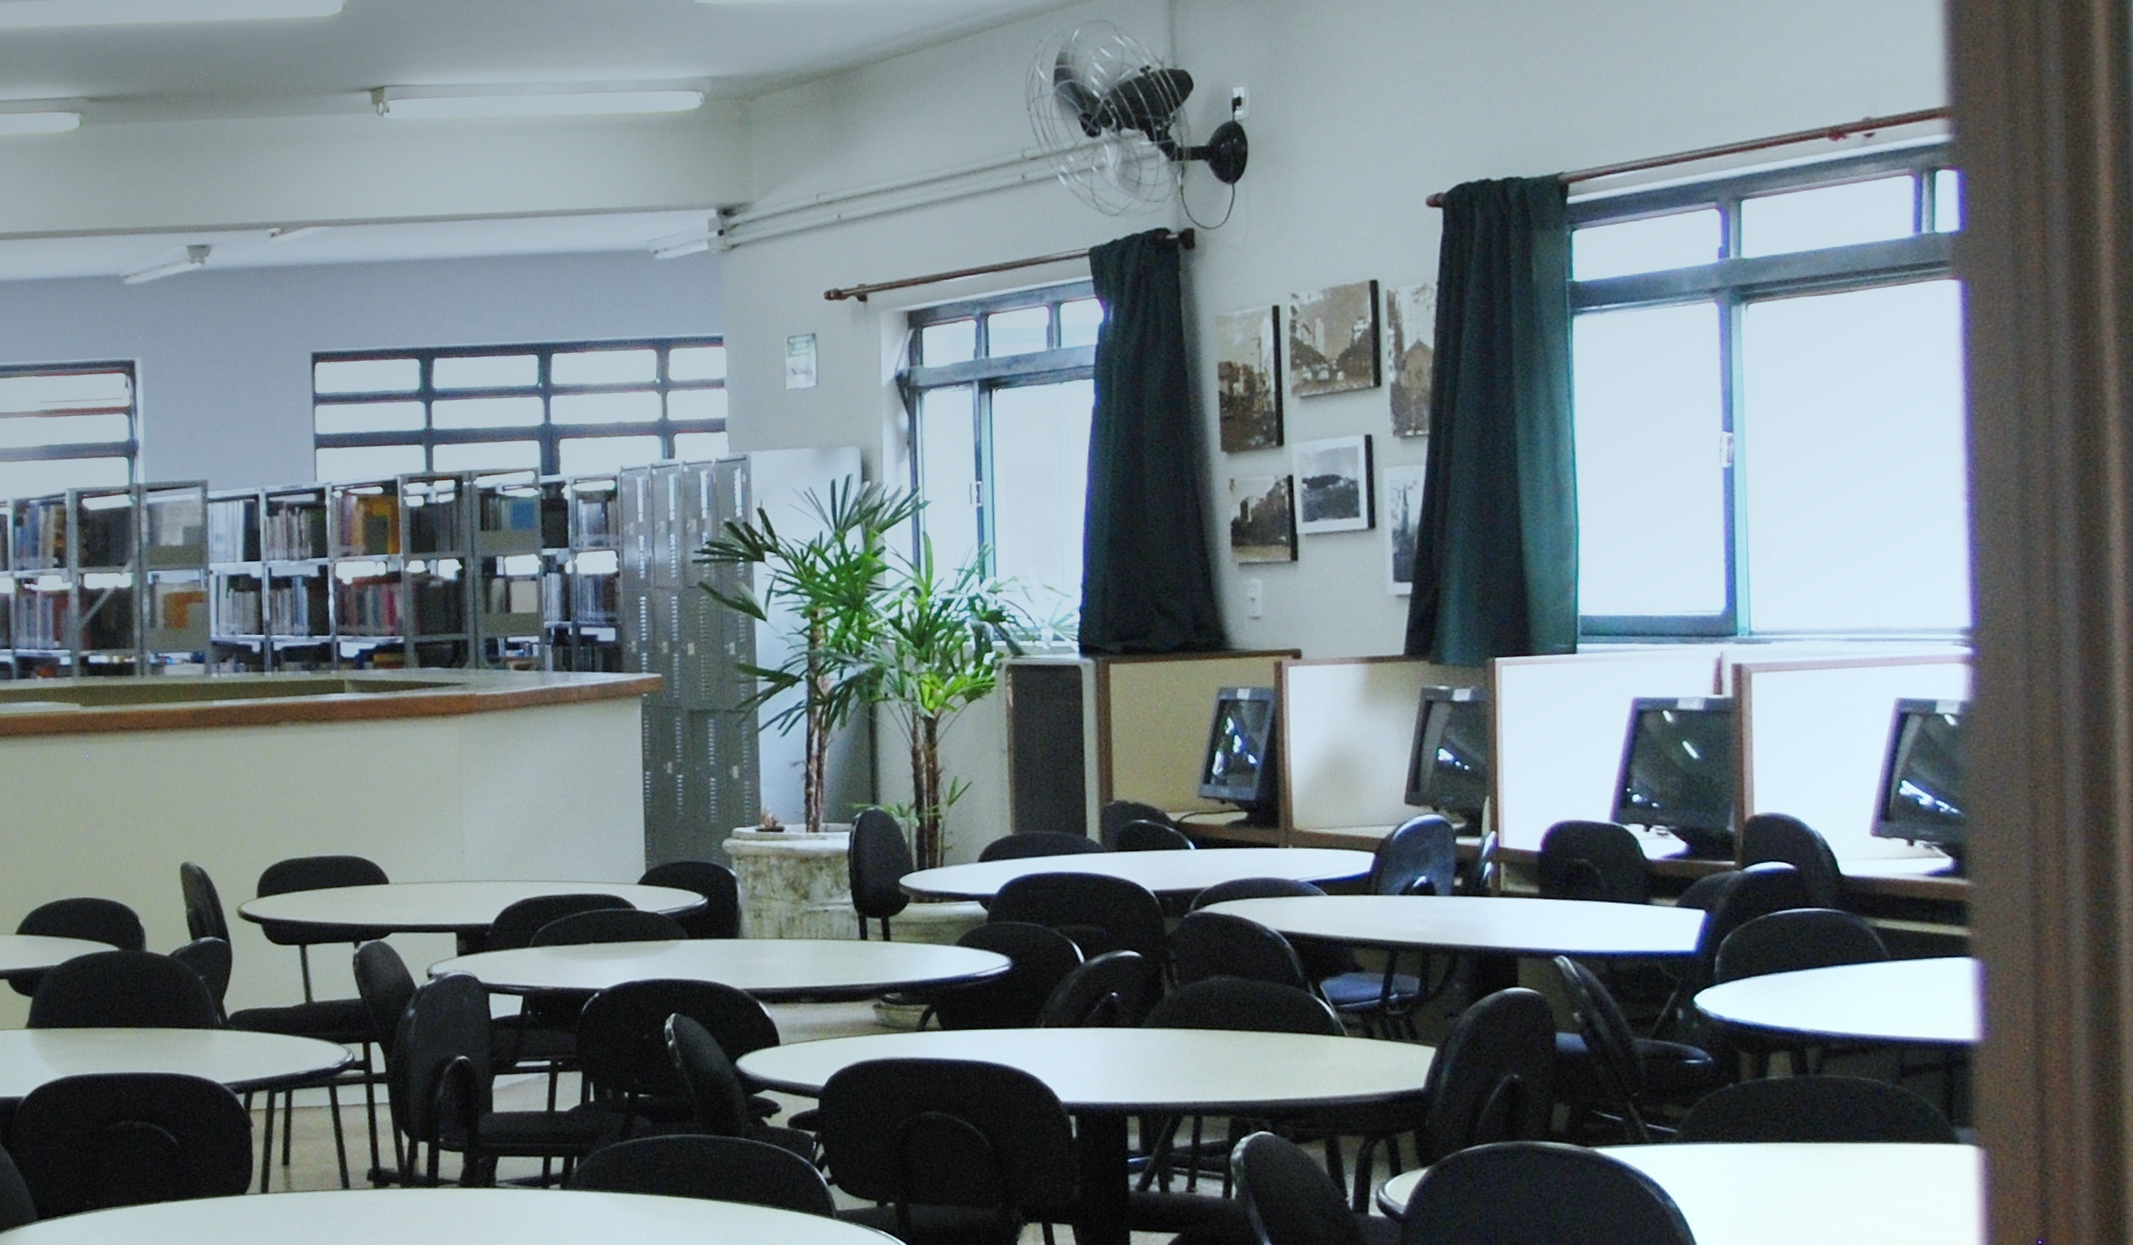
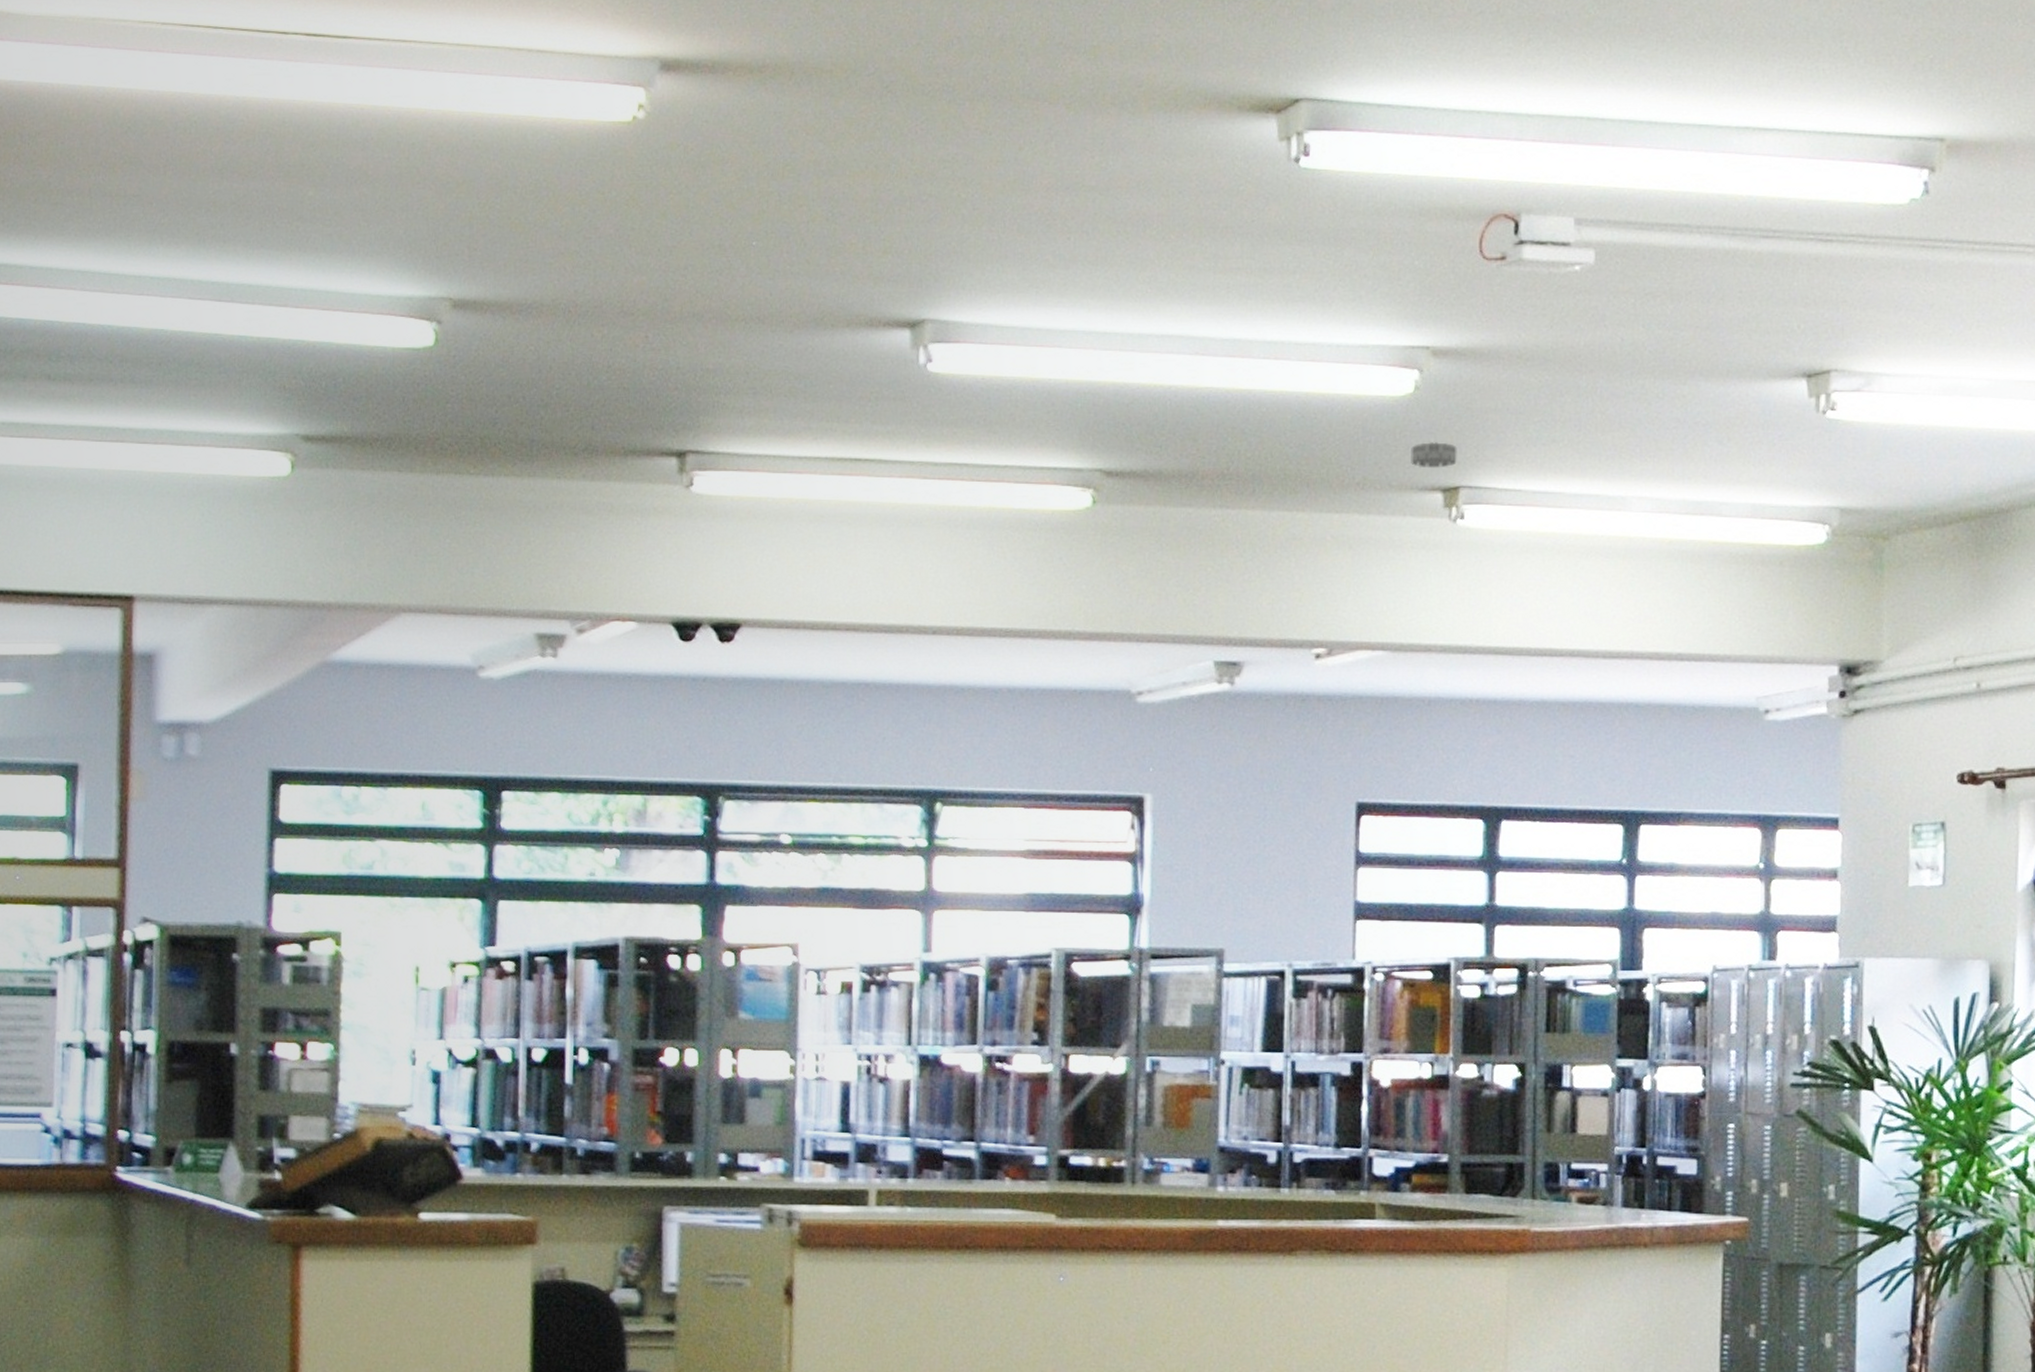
smoke detector: none [342,51,381,73] -> present [1411,442,1457,468]

